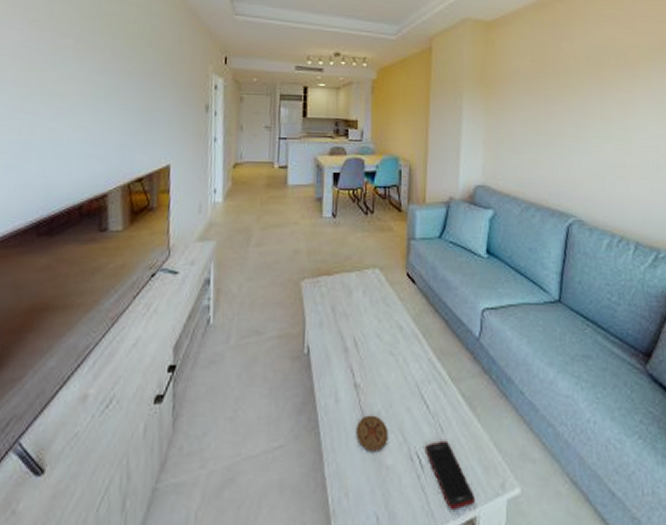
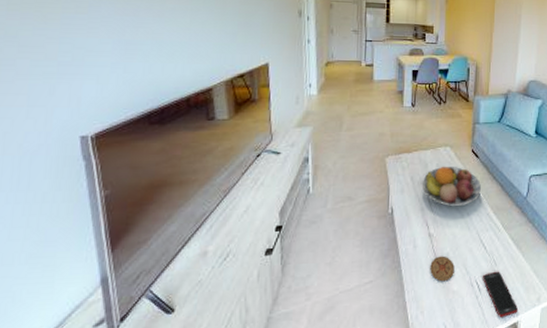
fruit bowl: none [346,293,421,347] -> present [423,166,482,206]

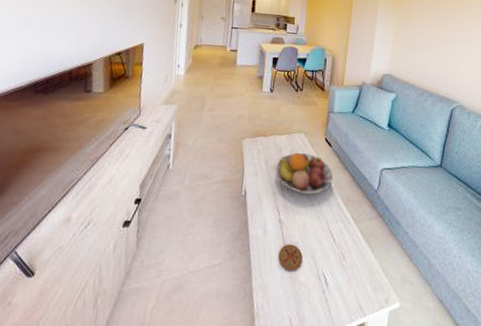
cell phone: present [482,271,519,318] -> none [329,265,366,318]

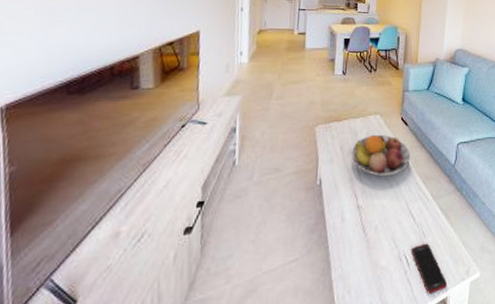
coaster: present [278,244,303,272] -> none [358,228,383,257]
cell phone: none [329,265,366,318] -> present [410,243,448,295]

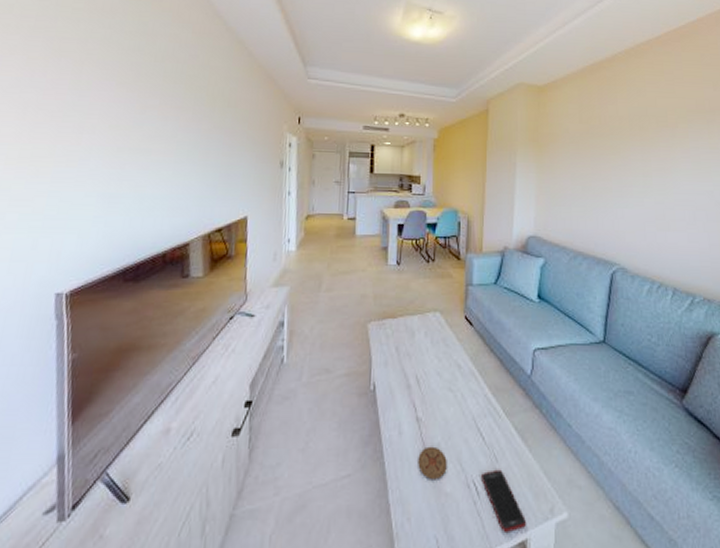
fruit bowl: present [352,134,411,176] -> none [409,334,478,383]
coaster: none [358,228,383,257] -> present [418,446,447,480]

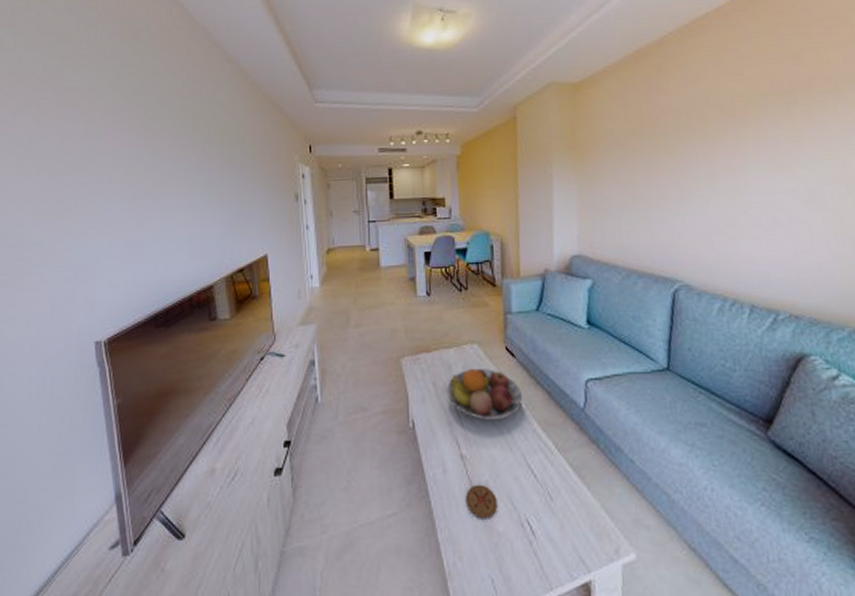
fruit bowl: none [409,334,478,383] -> present [447,368,523,419]
cell phone: present [480,469,527,534] -> none [534,508,590,575]

